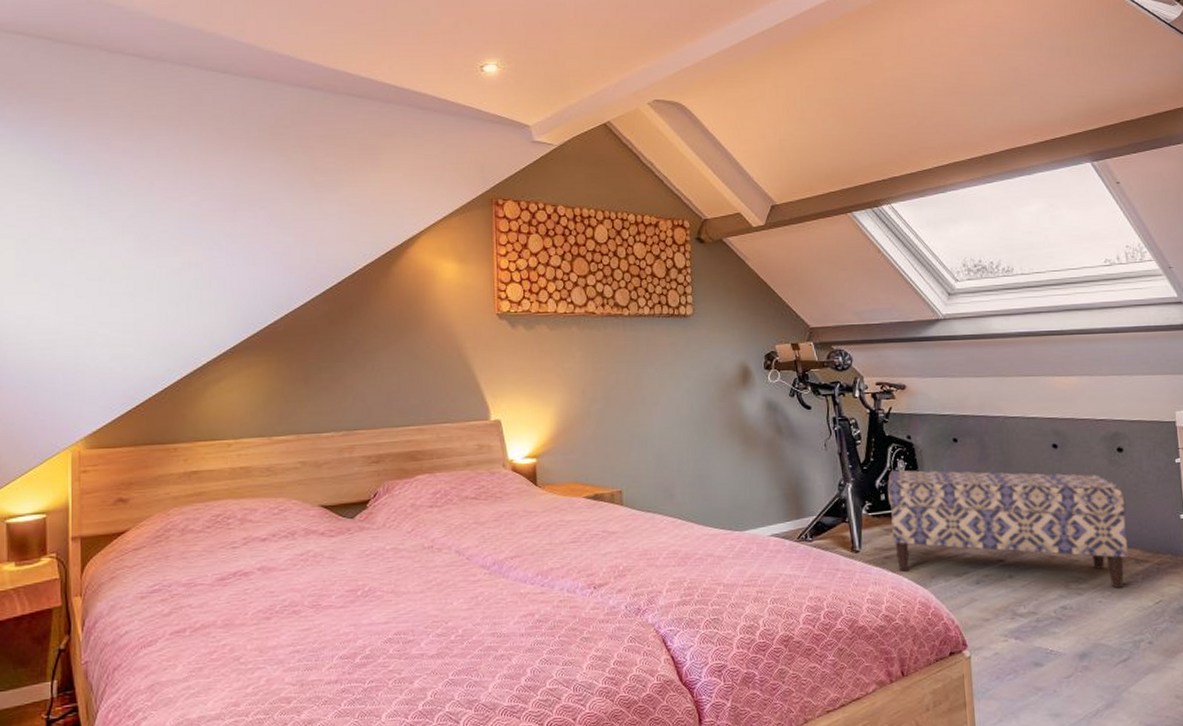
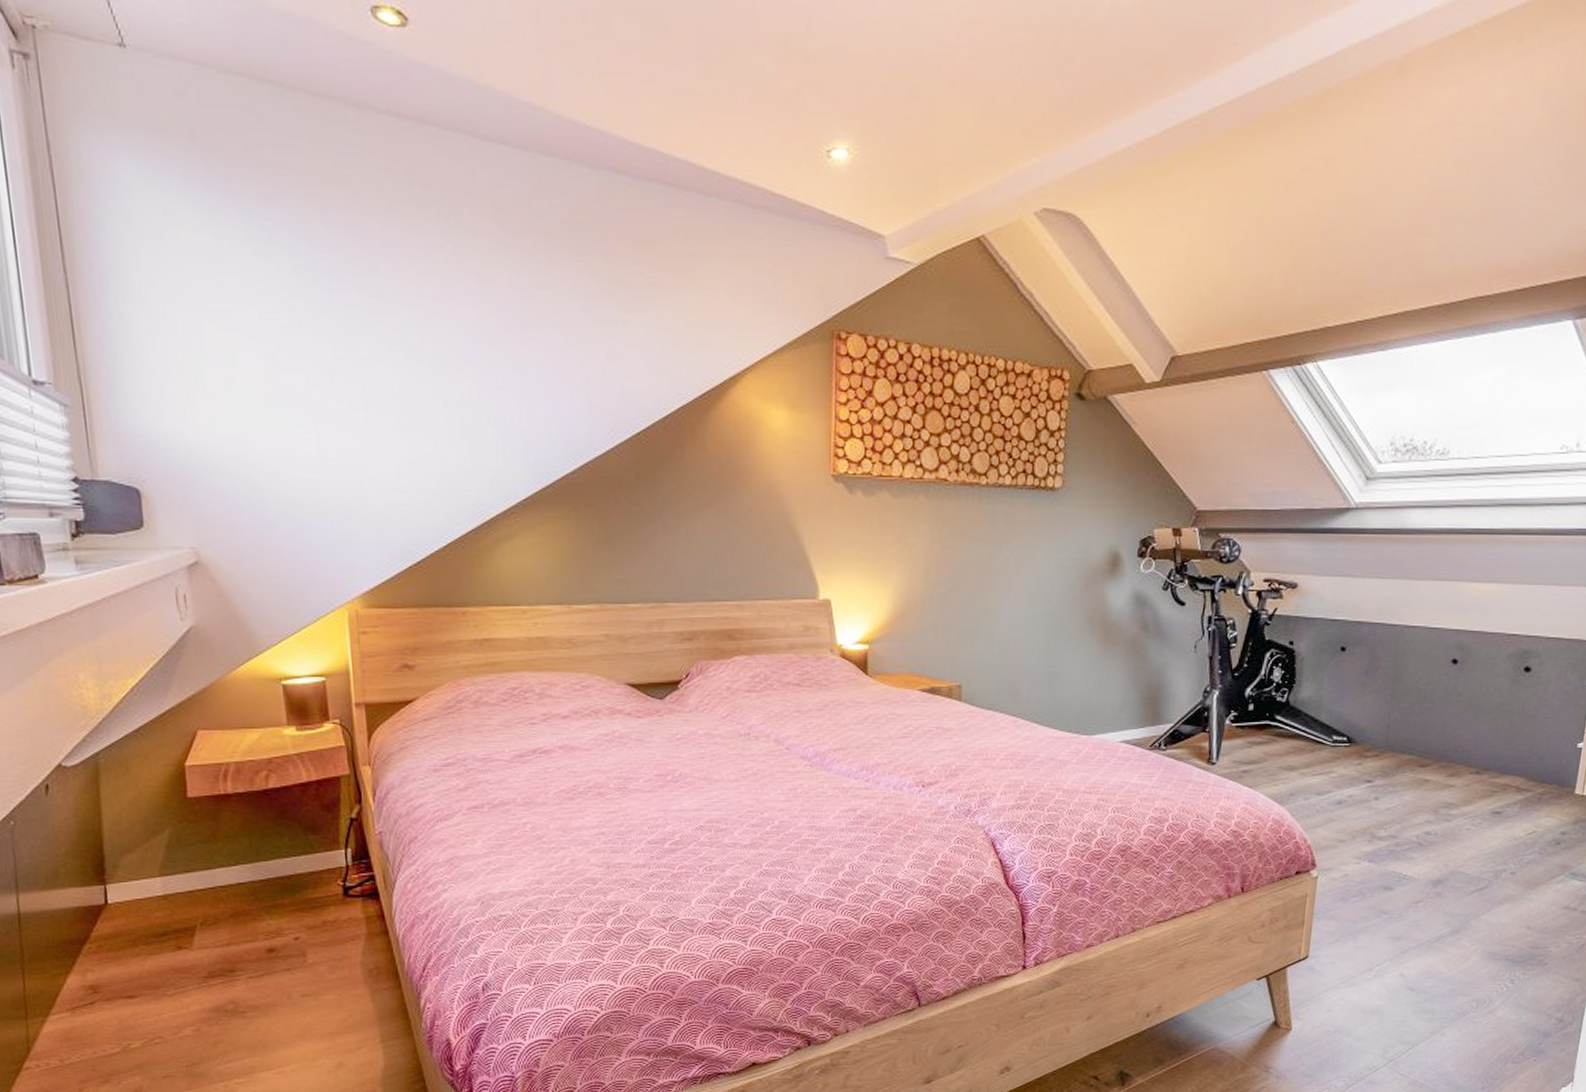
bench: present [887,469,1129,588] -> none [1255,678,1521,816]

